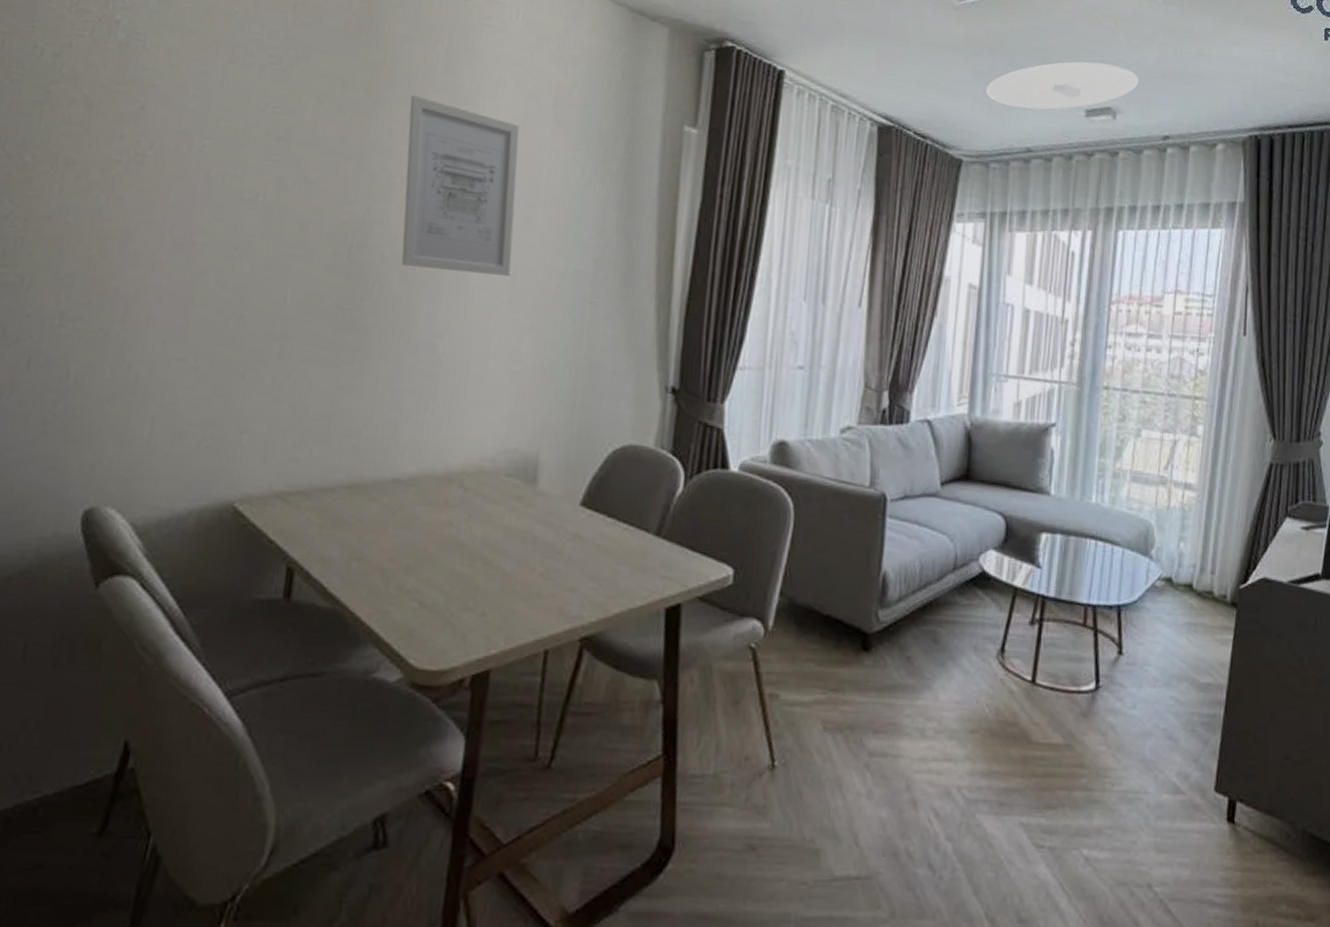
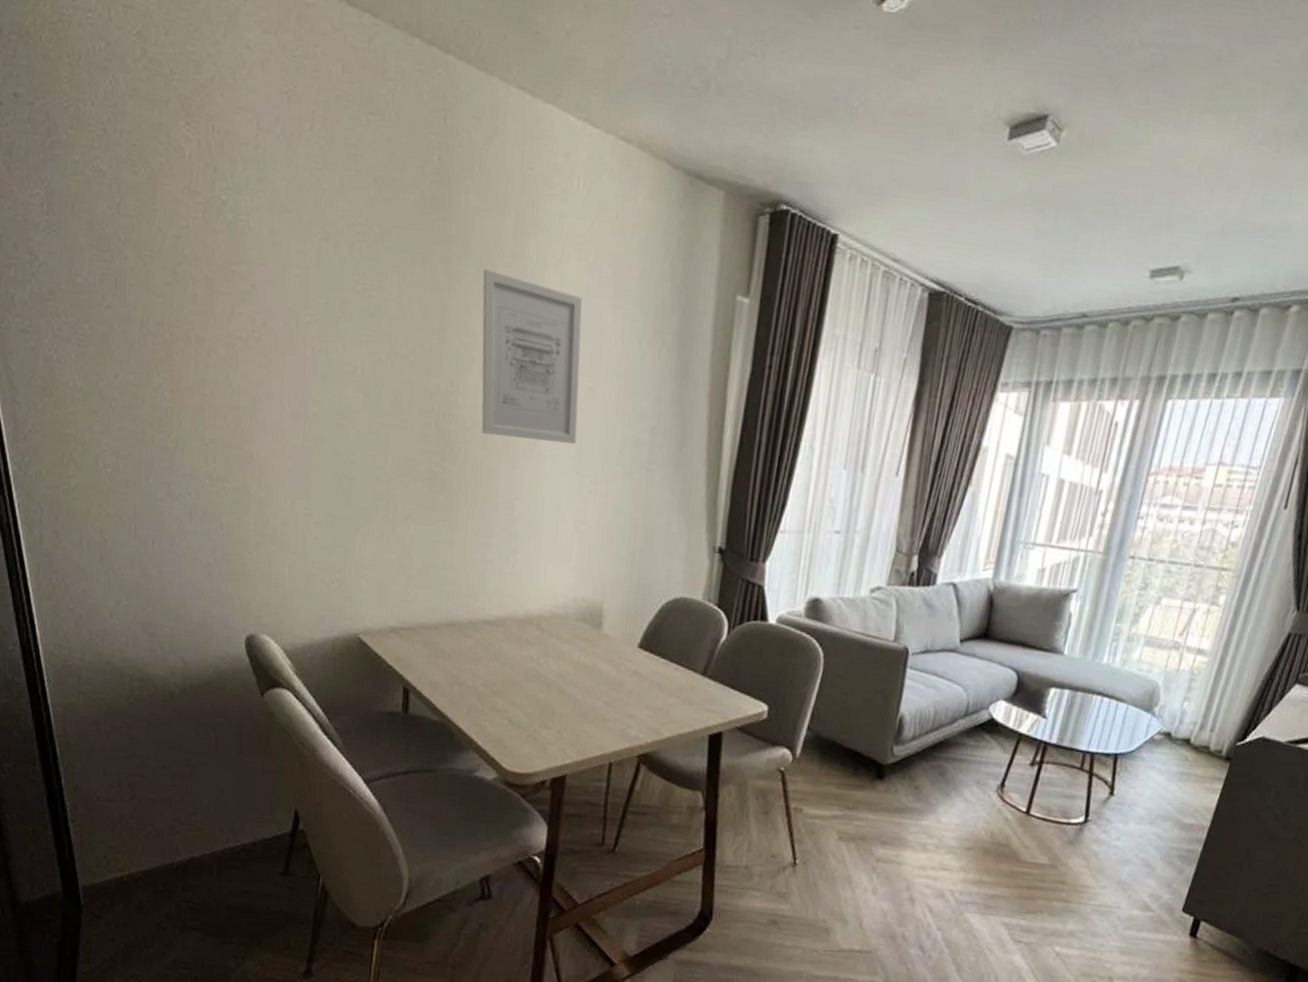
ceiling light: present [986,61,1139,110] -> none [1046,215,1216,271]

